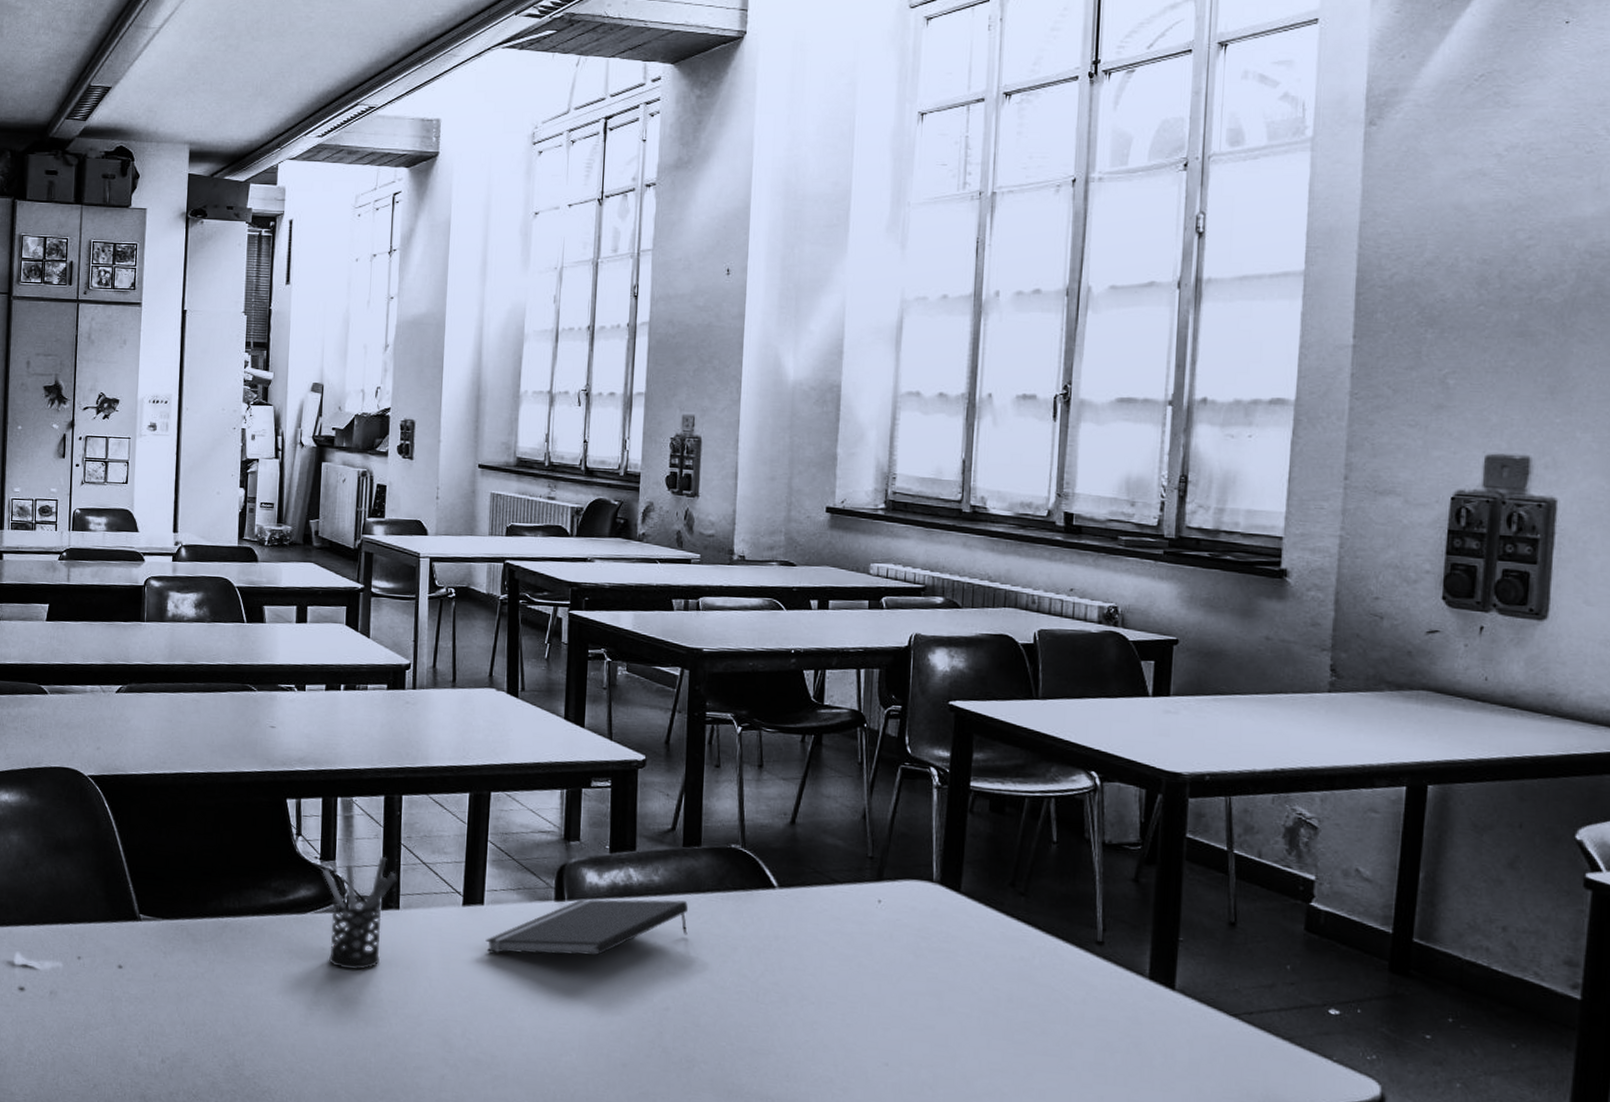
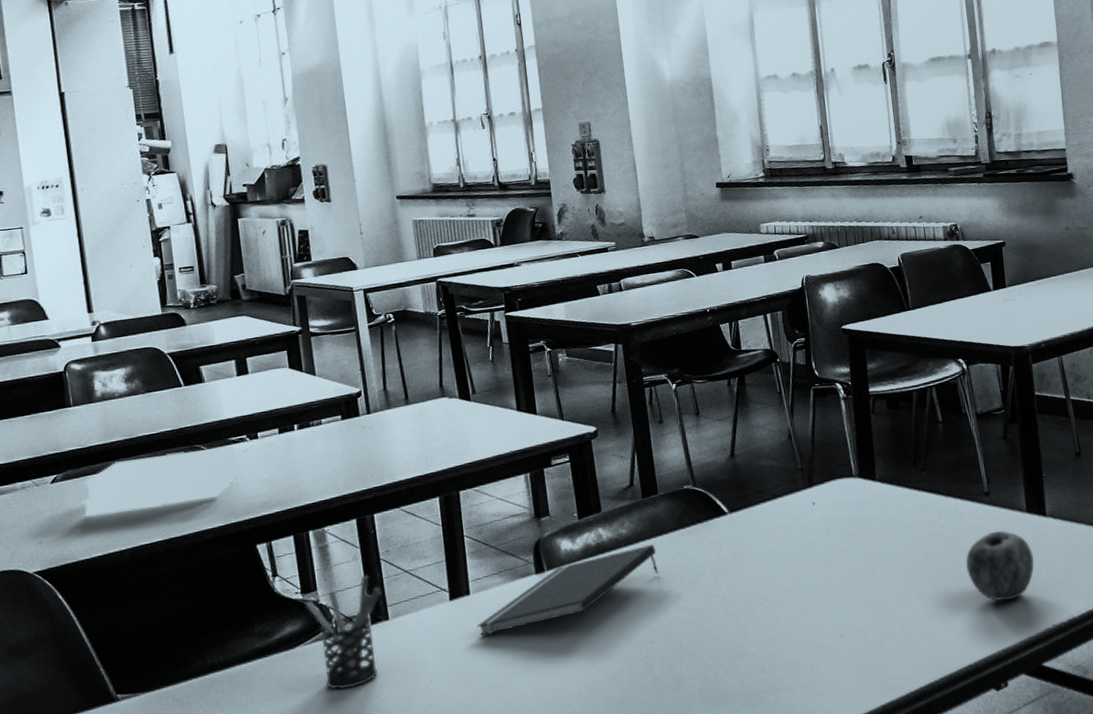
bible: none [138,685,286,742] -> present [81,446,243,517]
apple: none [1058,991,1150,1081] -> present [966,530,1034,601]

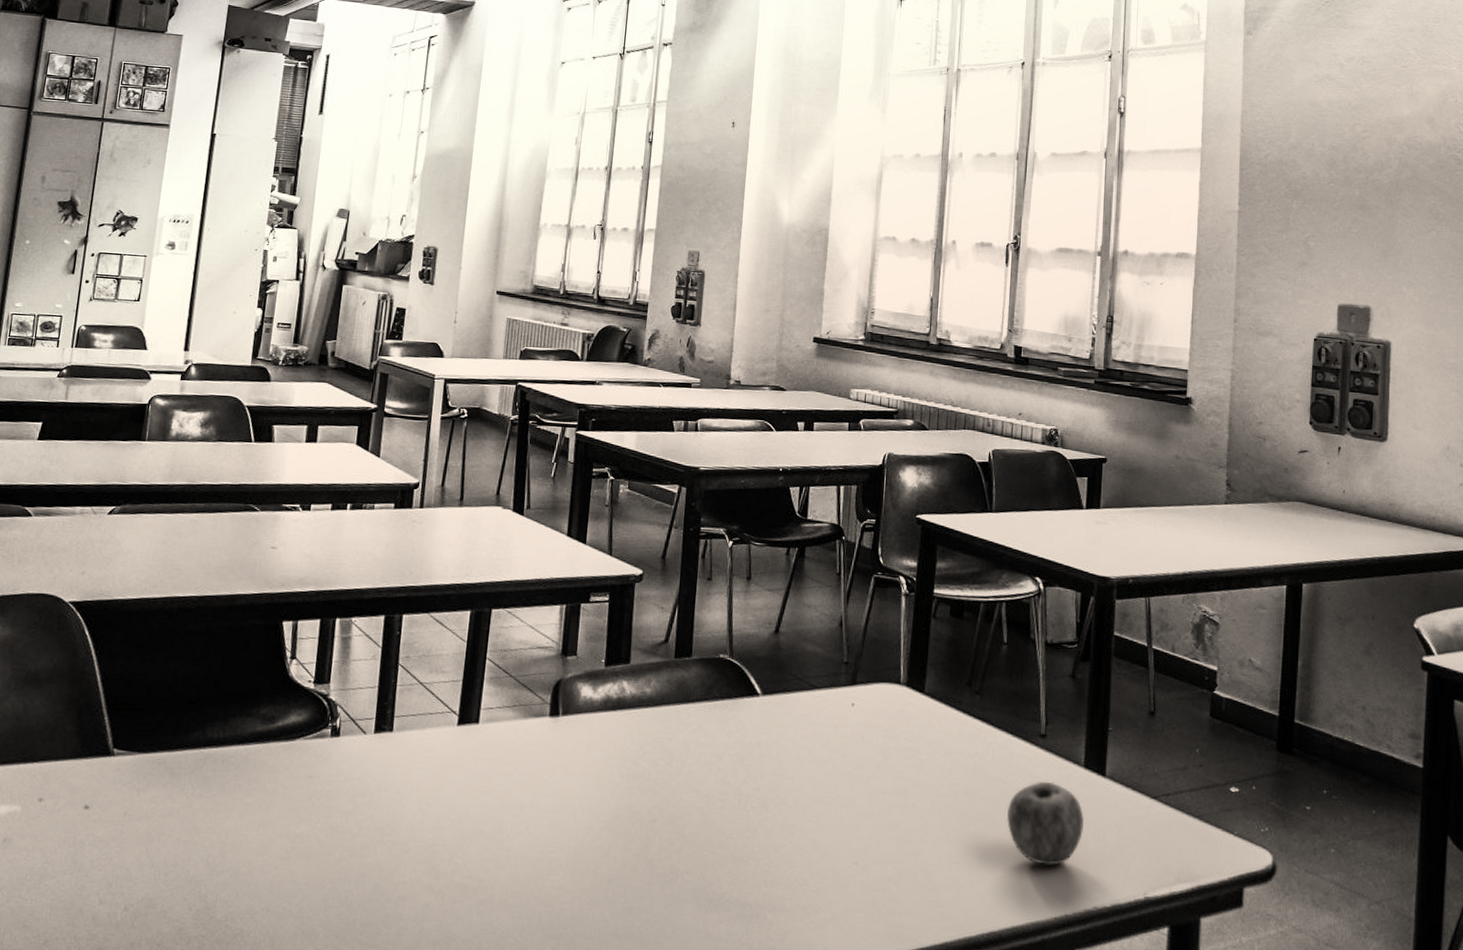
bible: present [81,446,243,517] -> none [129,505,289,563]
pen holder: present [306,575,382,690] -> none [315,678,393,798]
notepad: present [477,544,659,636] -> none [478,711,677,773]

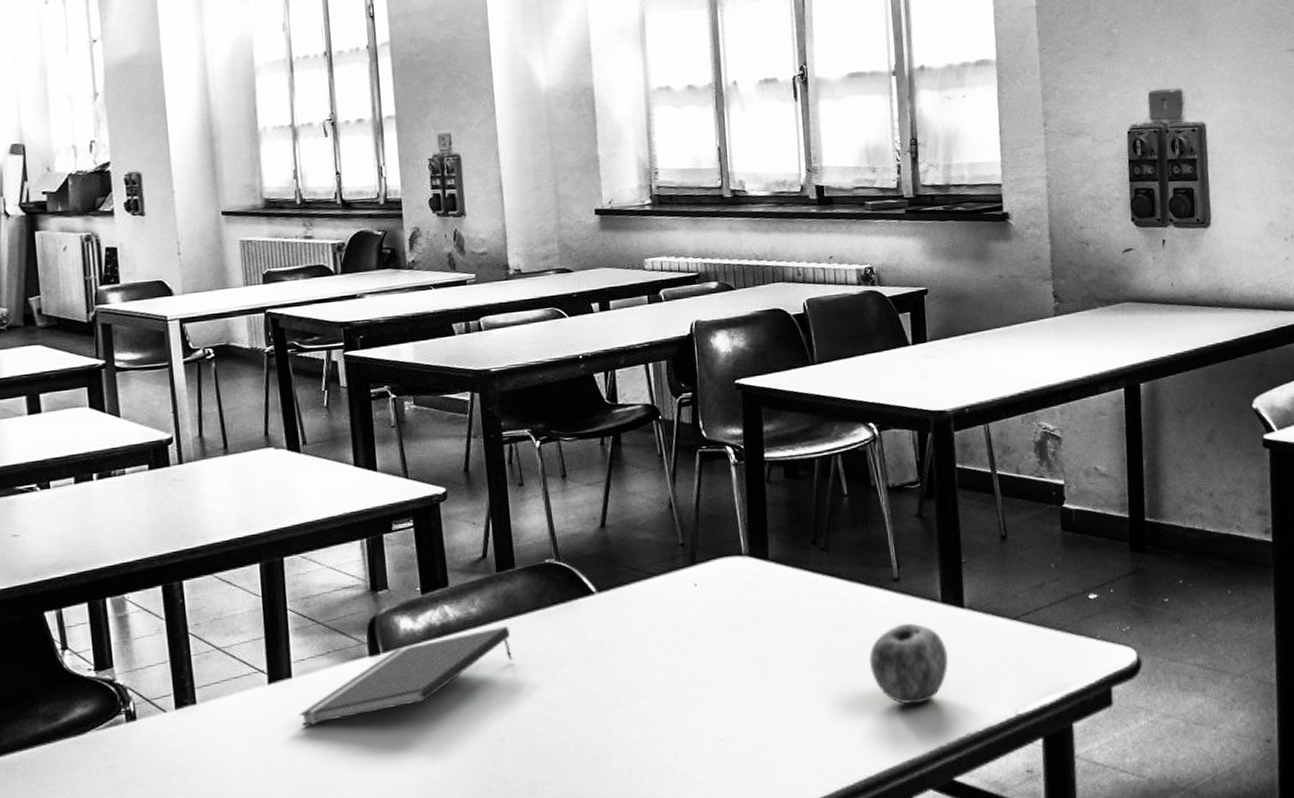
notepad: none [478,711,677,773] -> present [299,626,513,726]

